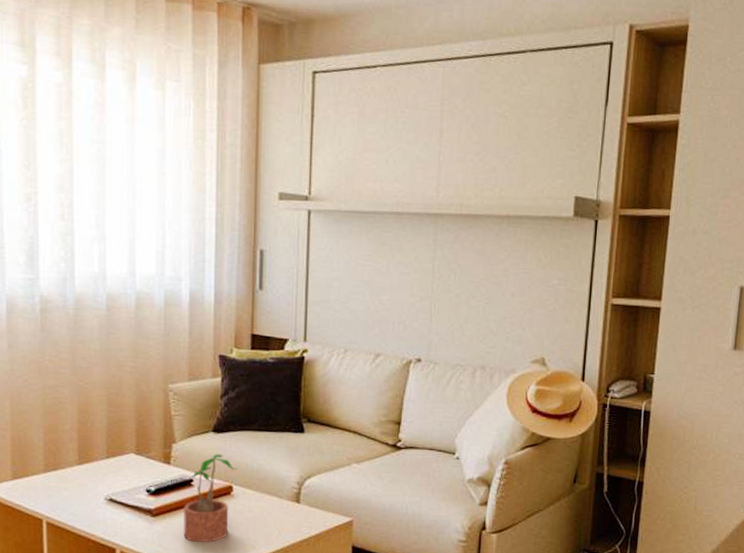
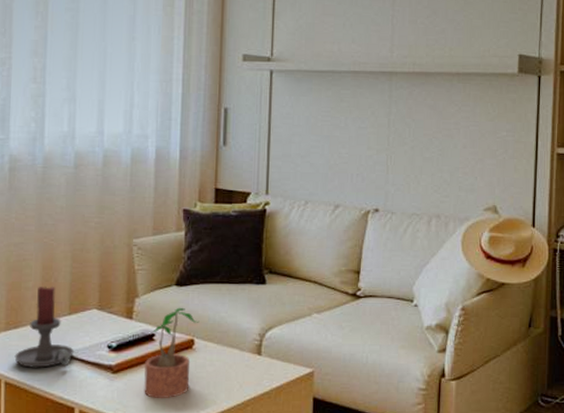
candle holder: none [55,430,113,509] -> present [14,287,74,368]

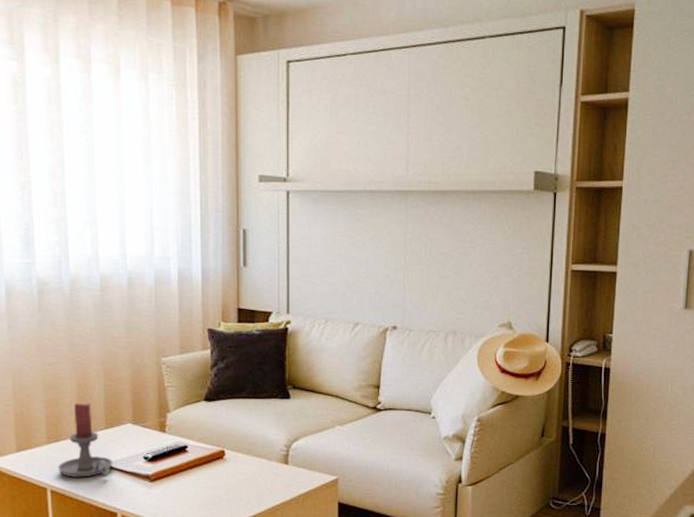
potted plant: present [144,307,200,399] -> none [179,421,229,505]

